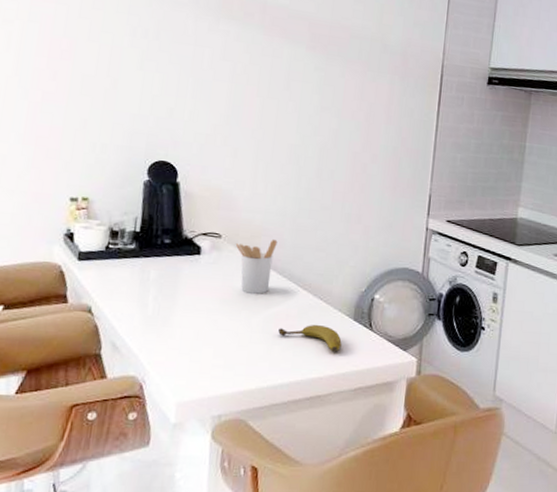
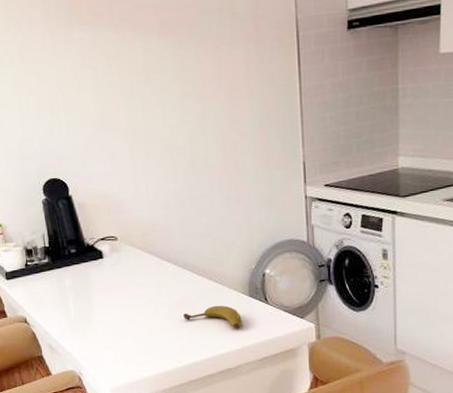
utensil holder: present [235,240,278,294] -> none [130,233,168,287]

